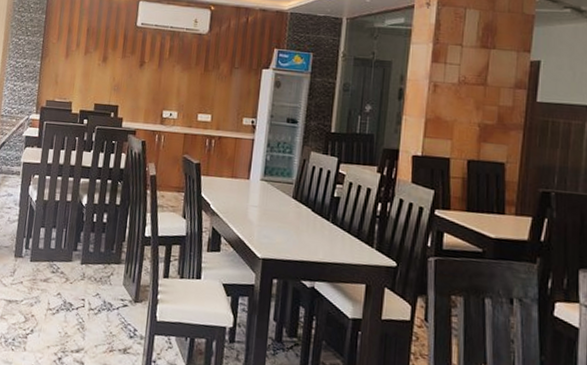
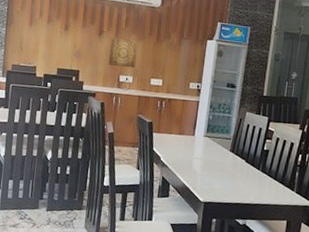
wall art: none [150,69,183,103] -> present [108,38,138,68]

